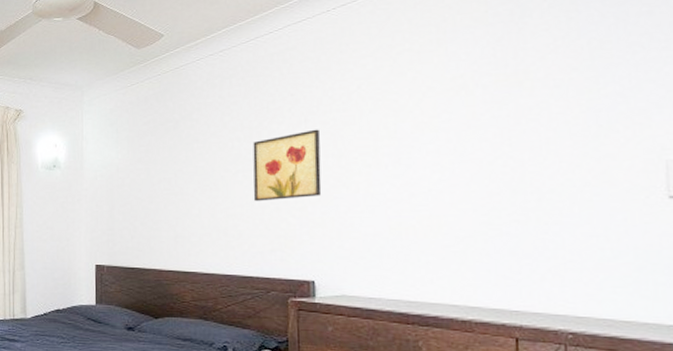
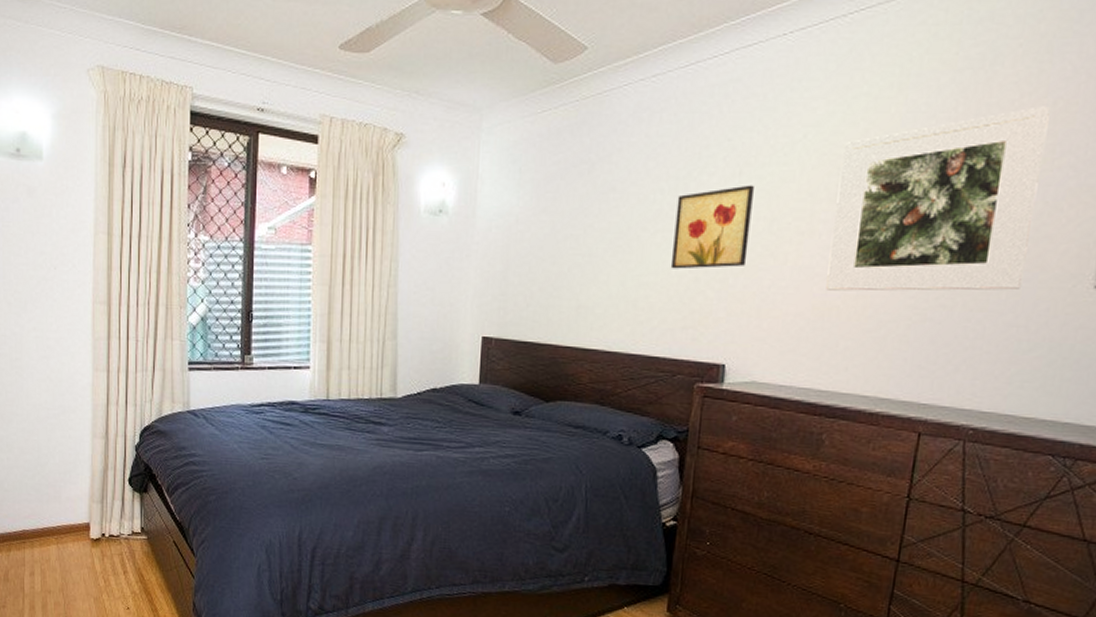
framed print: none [396,46,593,213] -> present [826,106,1050,291]

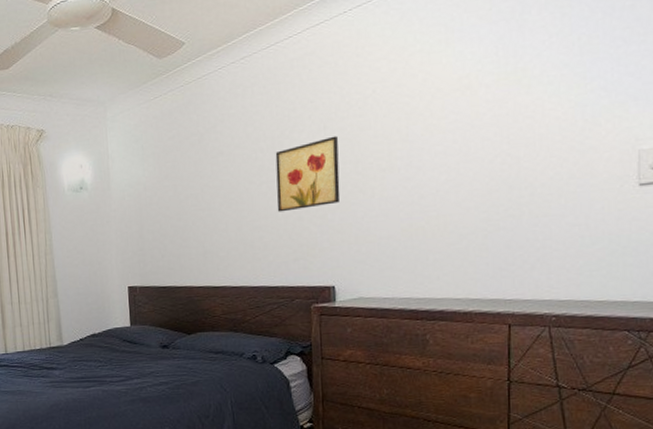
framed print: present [826,106,1050,291] -> none [408,42,577,214]

